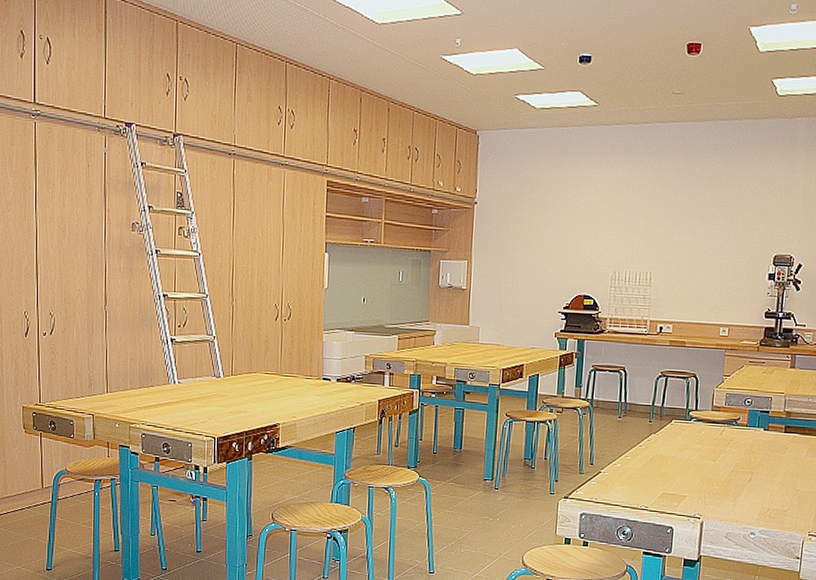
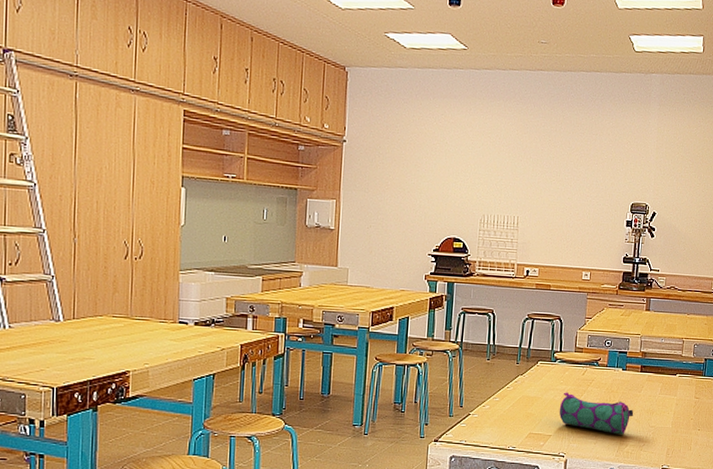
pencil case: none [694,452,777,498] -> present [559,392,634,435]

